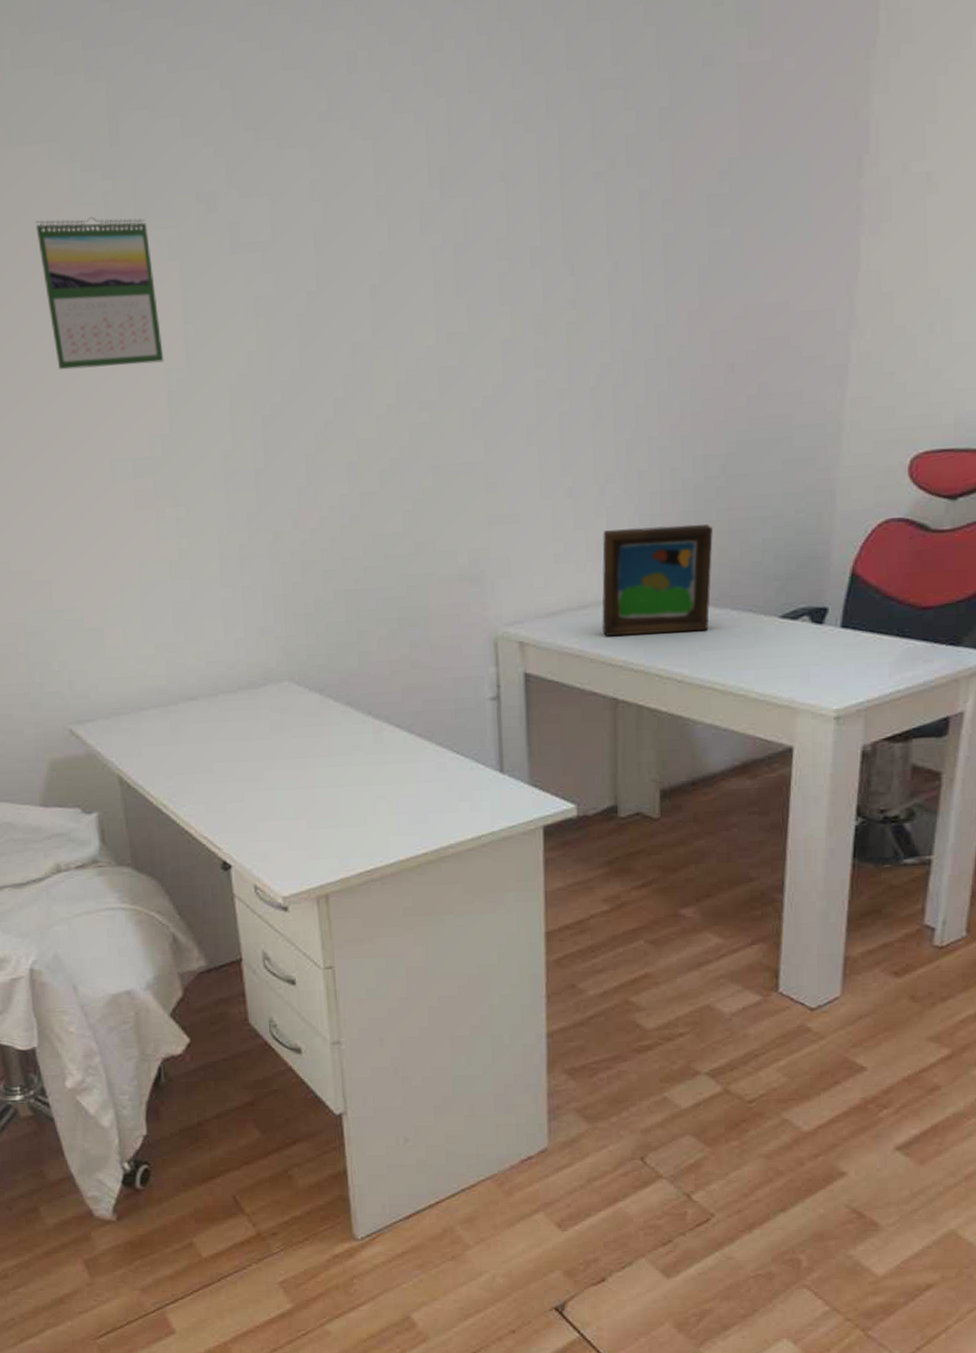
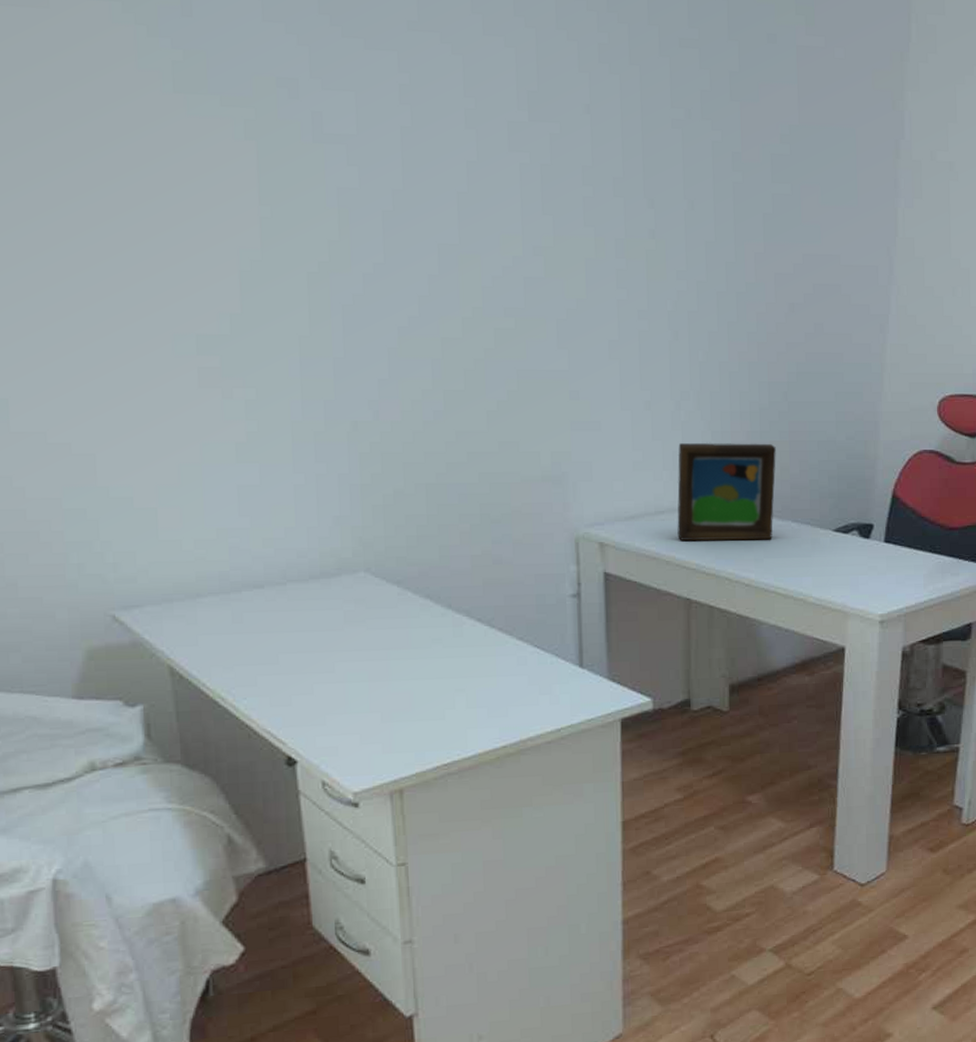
calendar: present [35,216,164,370] -> none [91,78,236,240]

